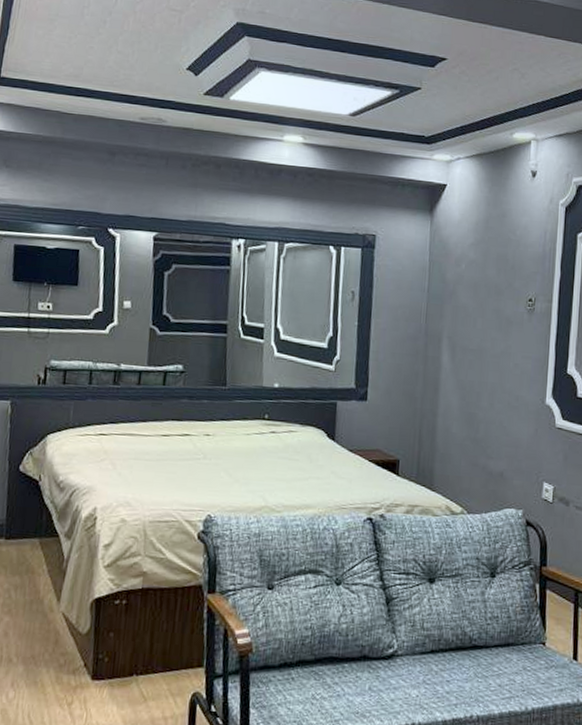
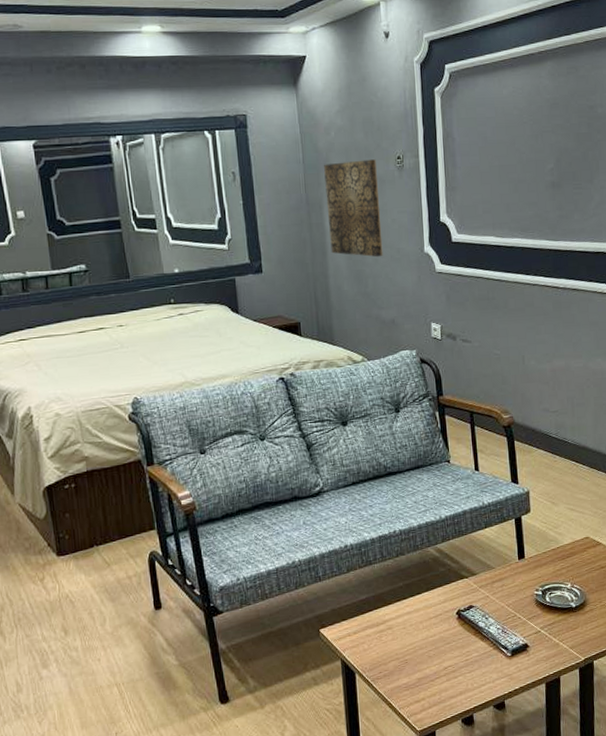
wall art: none [444,296,506,403] -> present [324,159,383,257]

